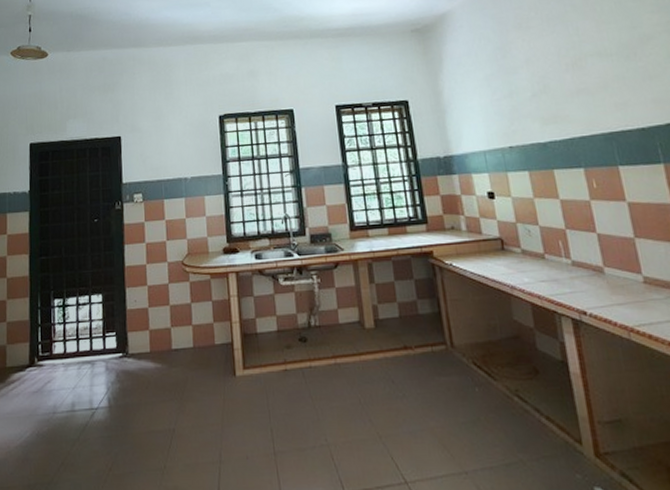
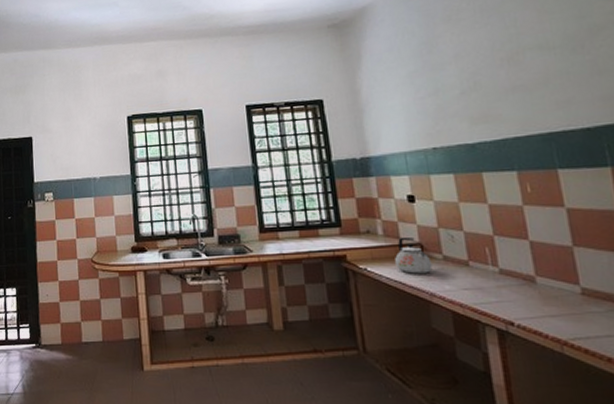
kettle: none [478,232,512,268] -> present [395,236,433,274]

